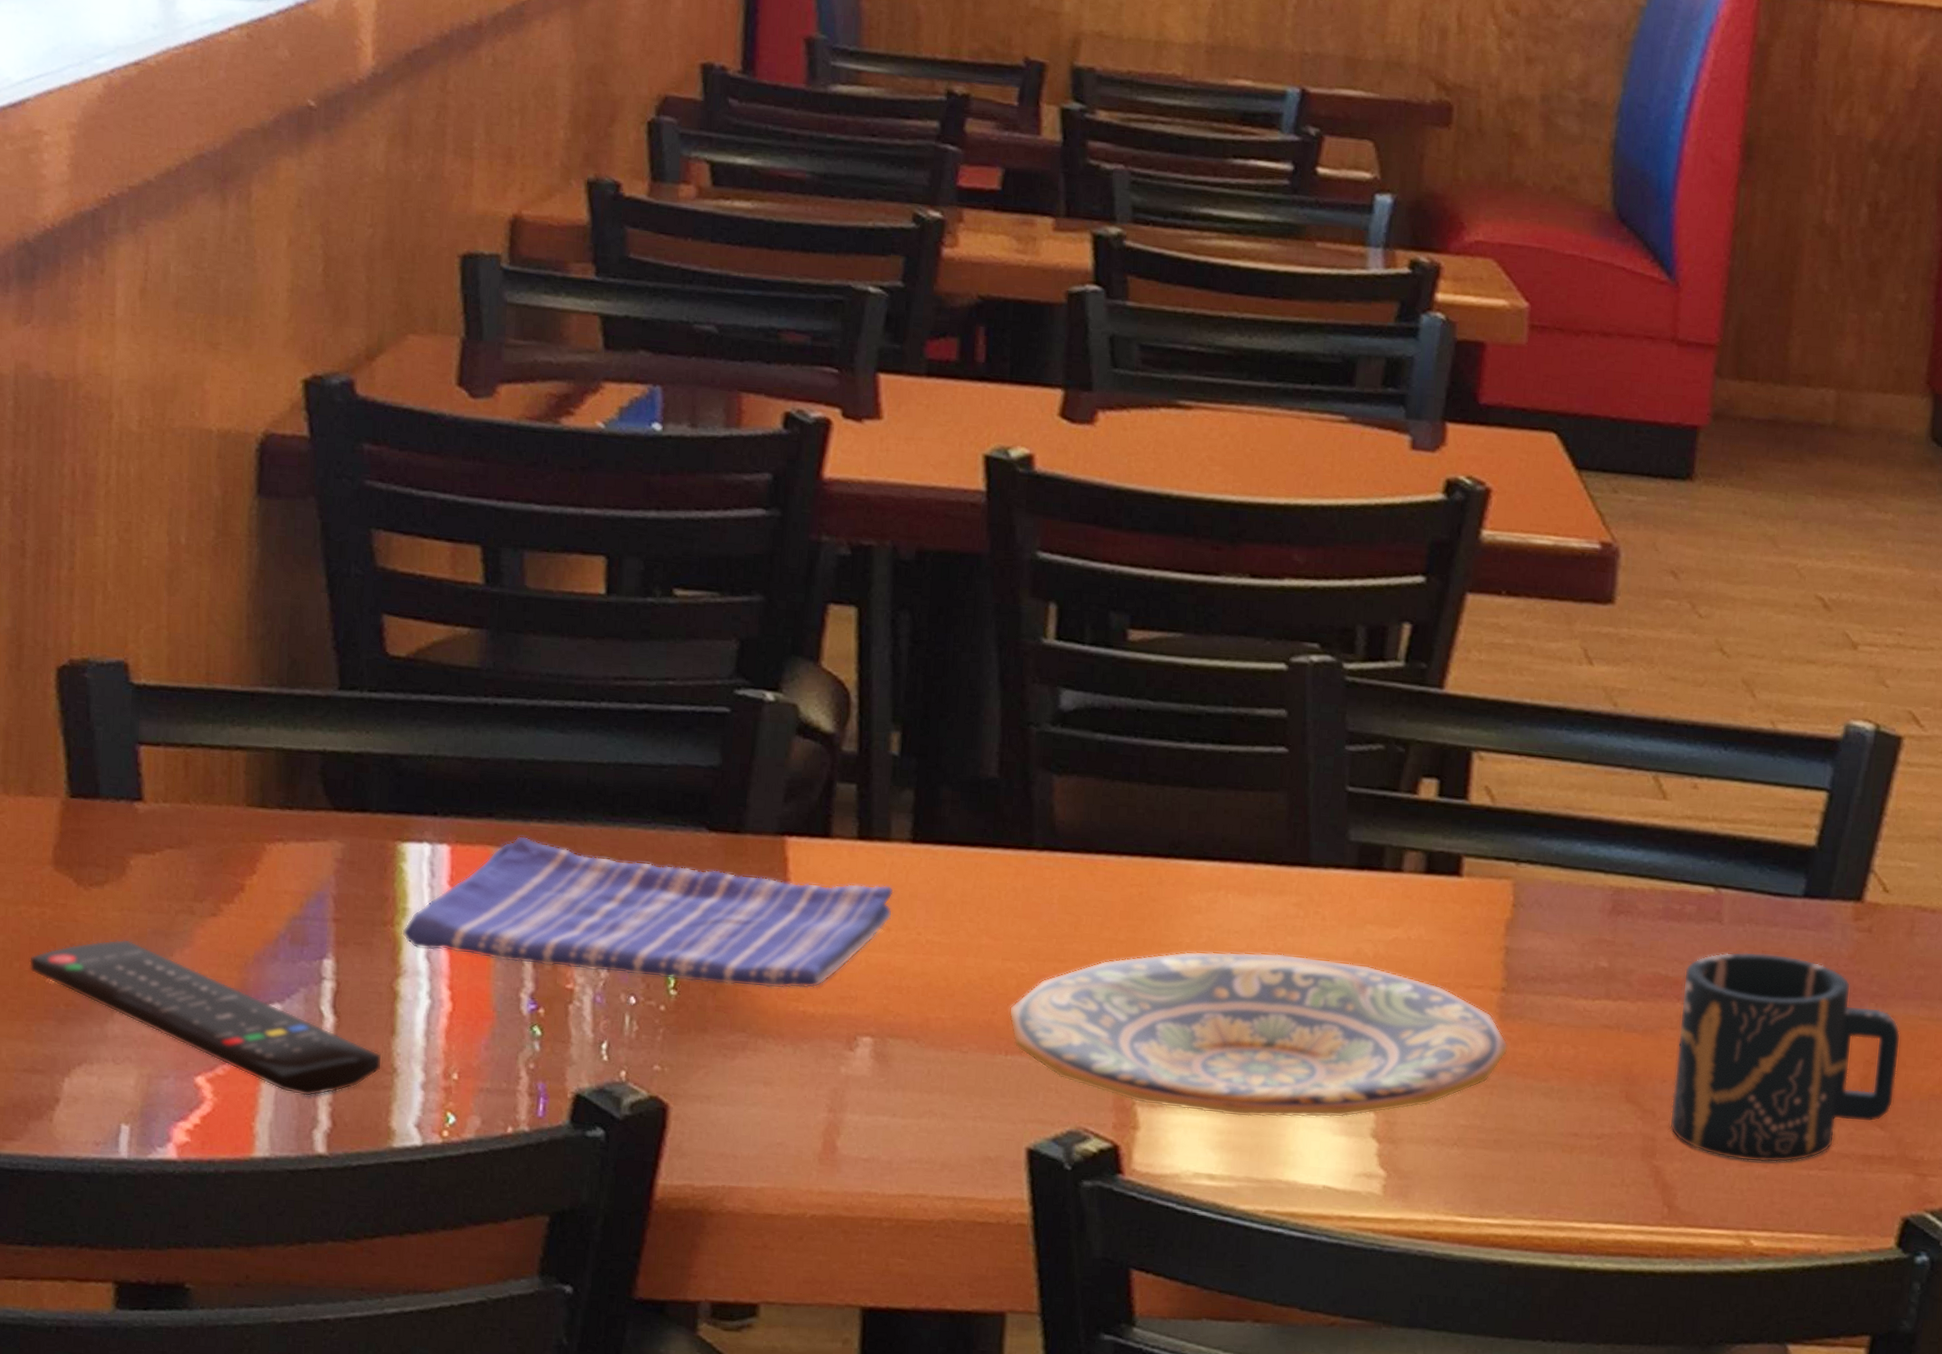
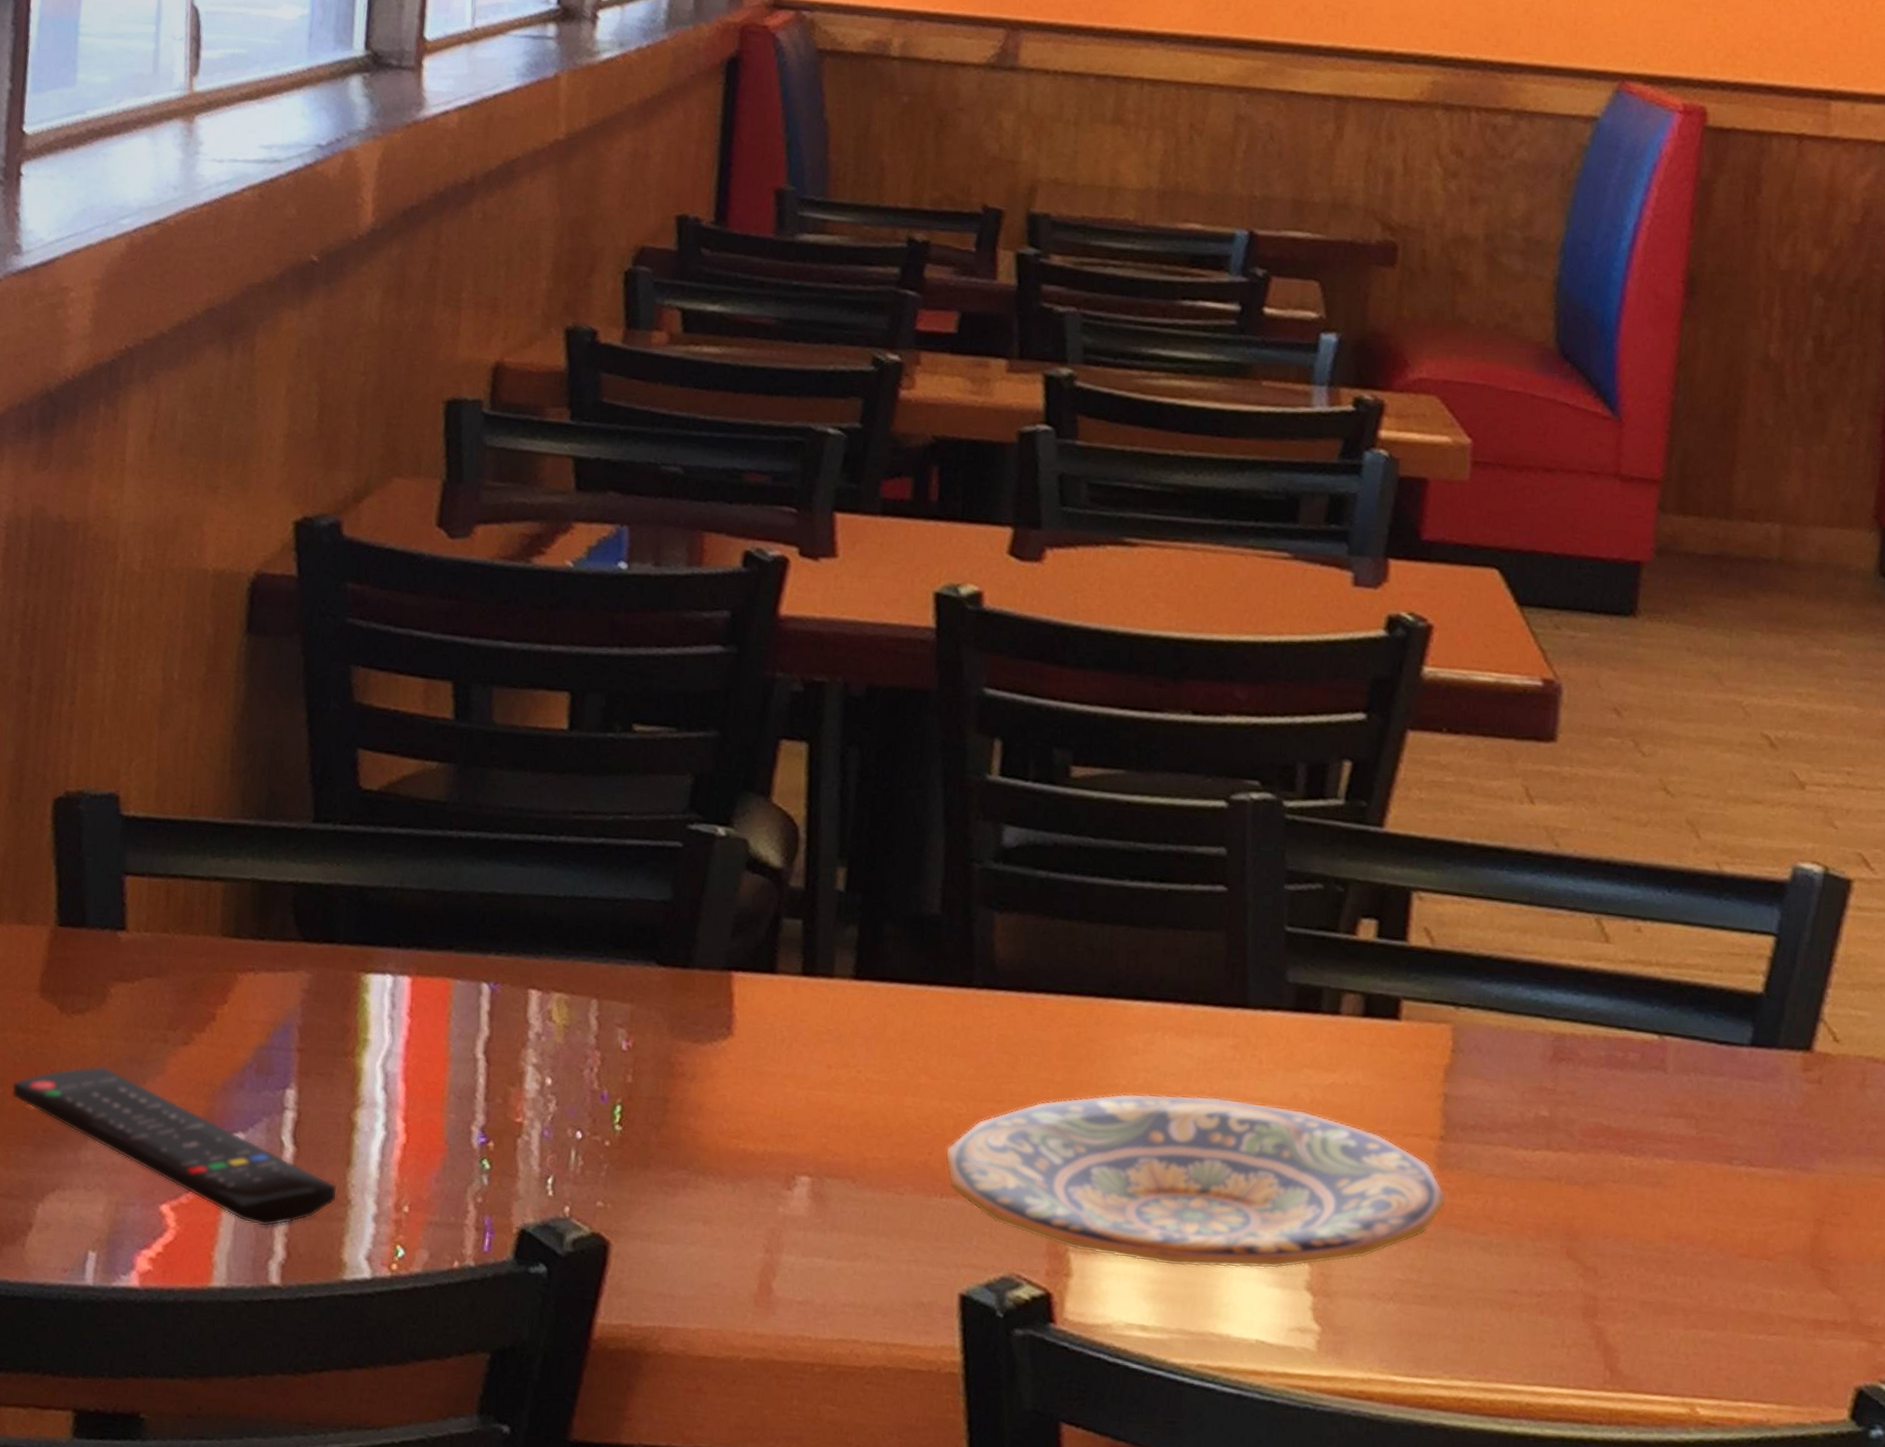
dish towel: present [402,835,894,989] -> none [362,968,836,1126]
cup: present [1669,951,1901,1163] -> none [1611,1102,1853,1326]

